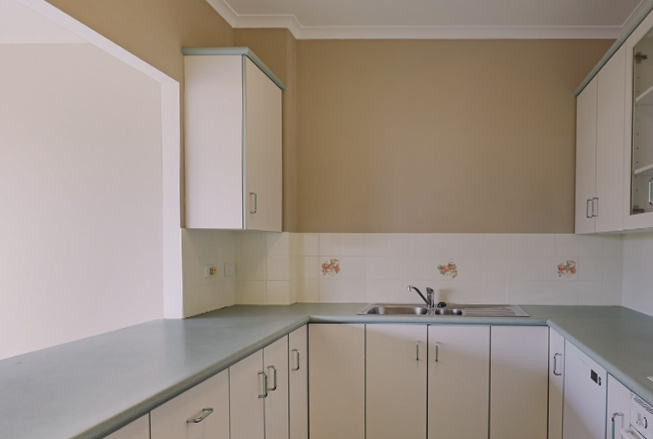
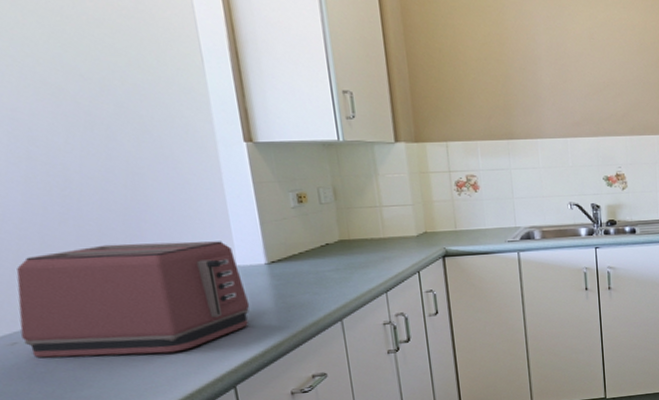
toaster: none [23,297,168,380] -> present [16,241,250,358]

